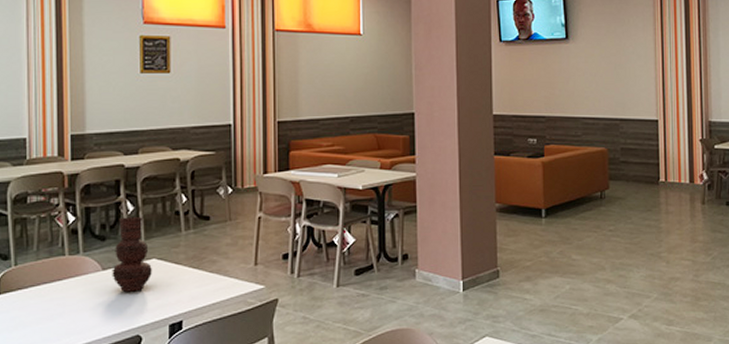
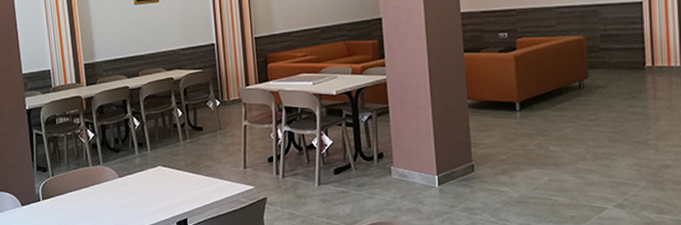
vase: present [112,217,152,292] -> none [127,131,159,195]

